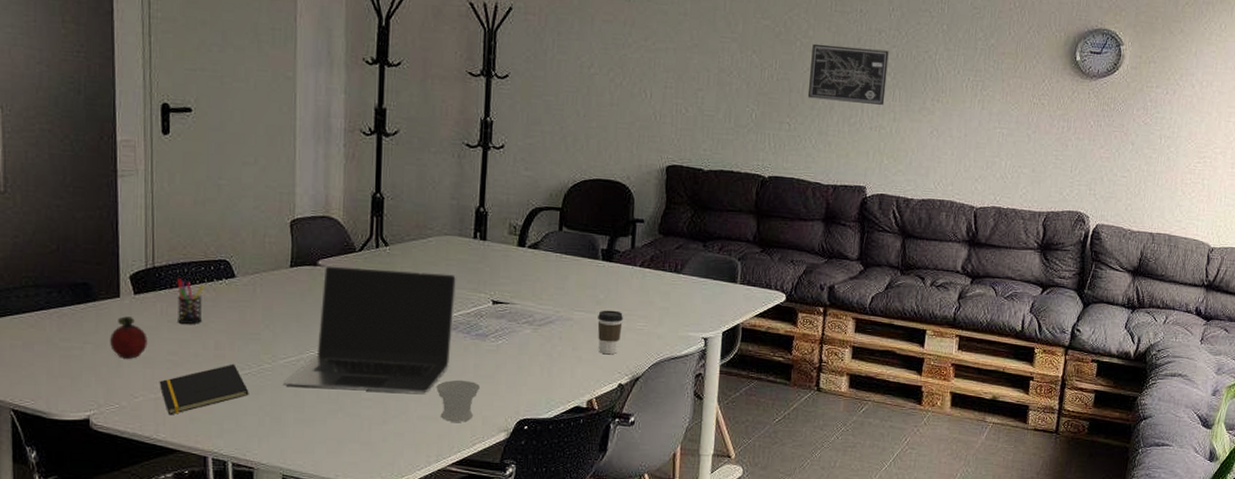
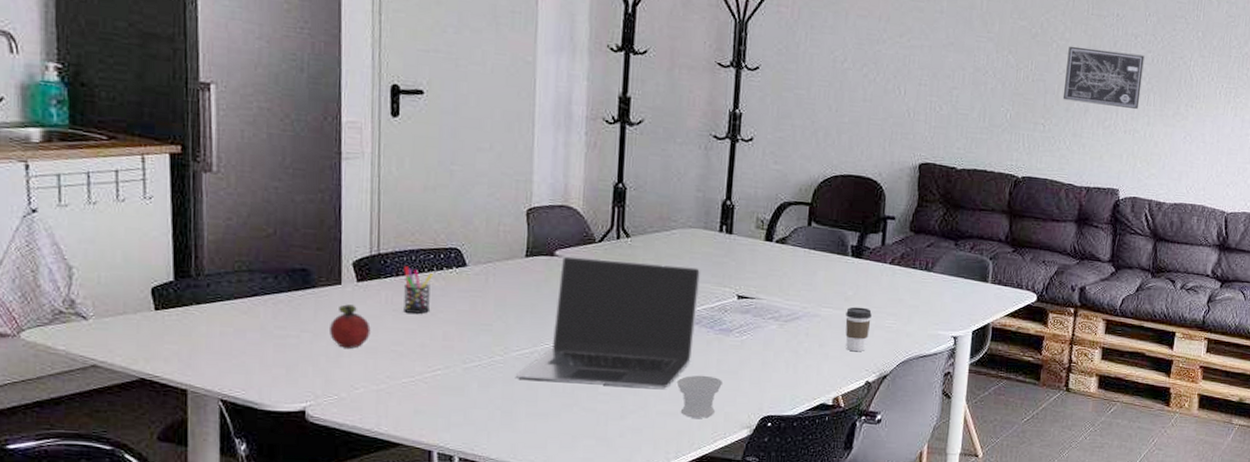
notepad: present [159,364,249,416] -> none [382,355,479,408]

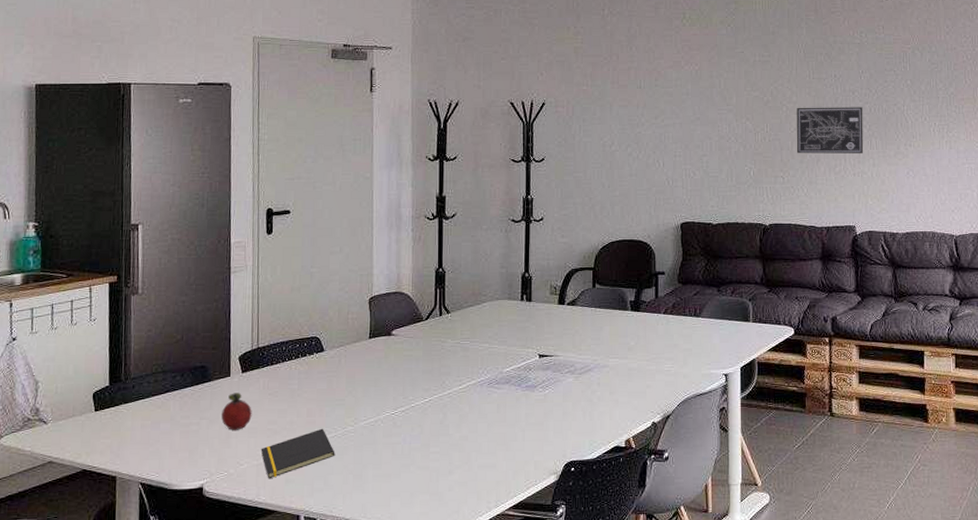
notepad: none [382,355,479,408] -> present [260,428,335,479]
pen holder: present [403,266,434,314] -> none [276,356,300,395]
laptop: present [516,256,702,389] -> none [364,333,508,445]
cup: present [676,375,722,418] -> none [493,429,531,468]
coffee cup: present [845,307,872,352] -> none [630,355,652,396]

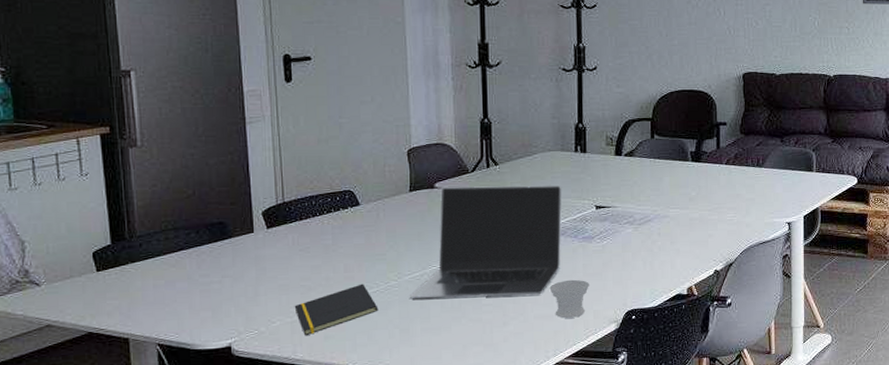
fruit: present [221,393,252,430] -> none [247,249,282,288]
laptop: none [364,333,508,445] -> present [410,185,563,298]
cup: none [493,429,531,468] -> present [549,279,589,318]

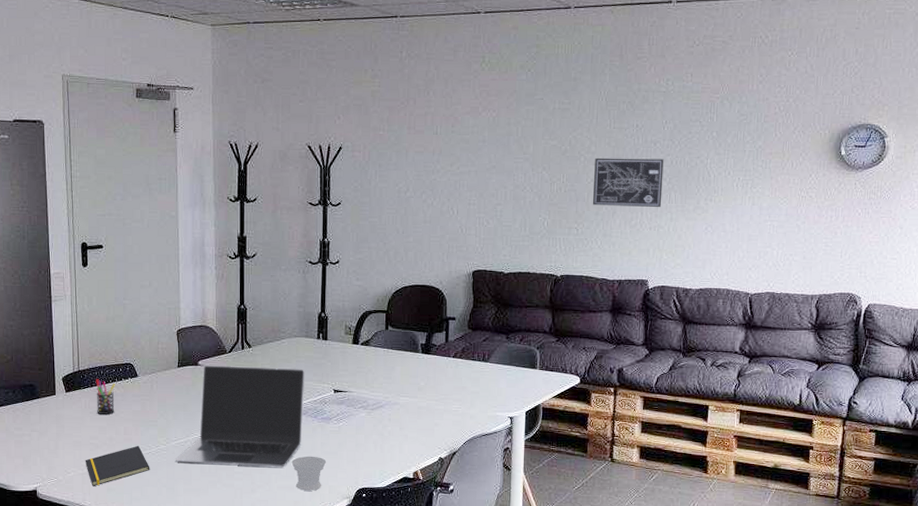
pen holder: none [306,210,332,251] -> present [96,379,116,415]

